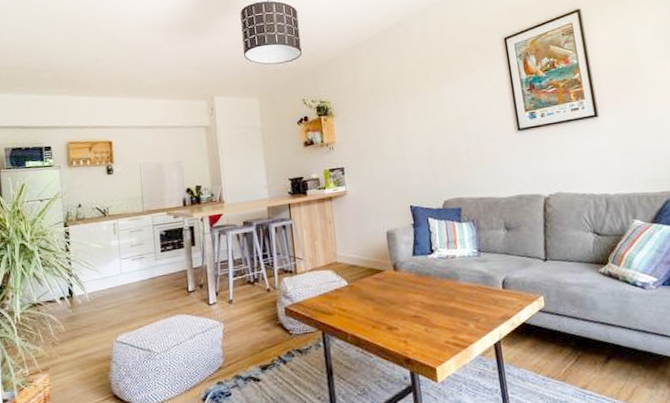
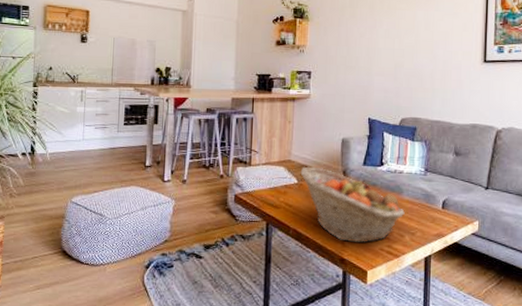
fruit basket: none [349,265,465,340] -> present [300,166,405,244]

